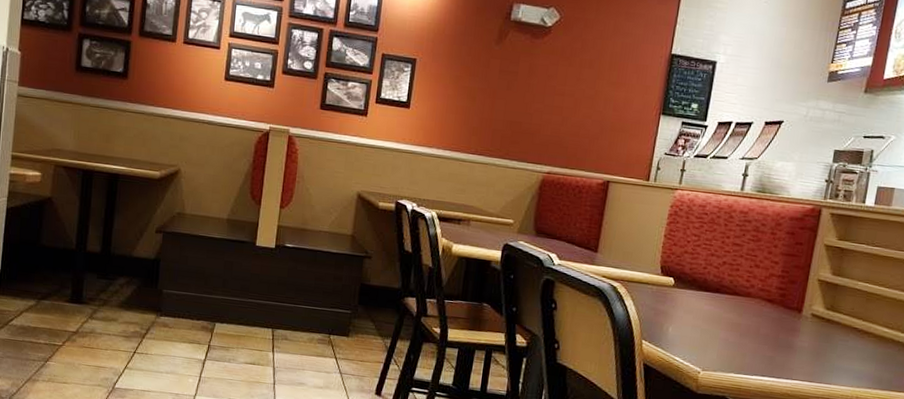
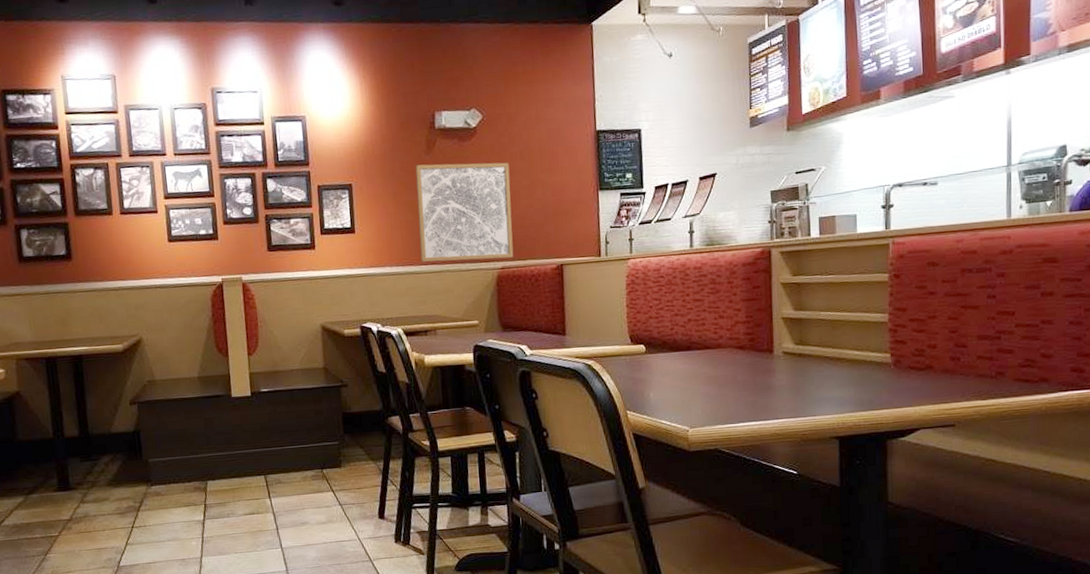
wall art: none [469,53,577,164] -> present [415,162,514,262]

